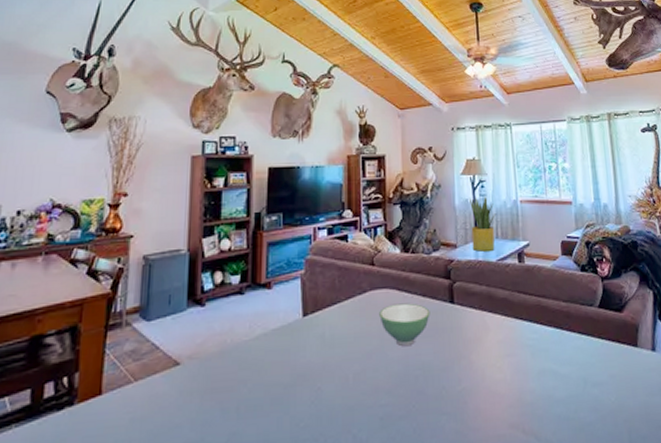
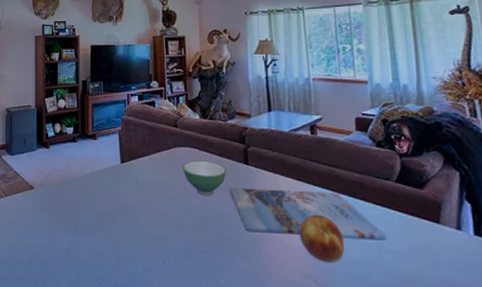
magazine: none [433,326,591,382] -> present [229,188,386,241]
planter: present [470,195,497,252] -> none [262,72,289,122]
fruit: none [506,352,553,406] -> present [299,214,345,263]

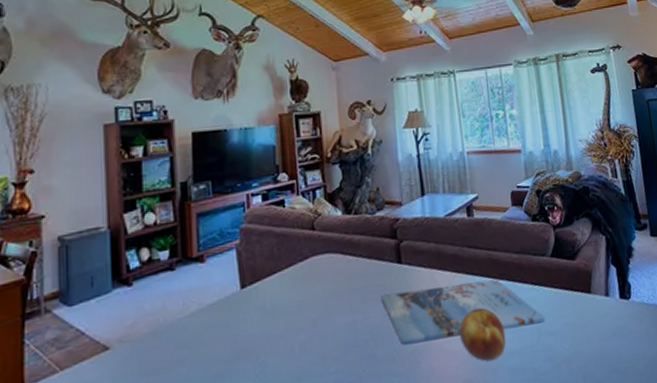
bowl: present [182,160,227,196] -> none [323,266,377,312]

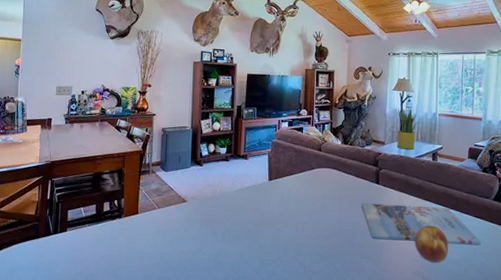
planter: none [413,148,443,208] -> present [397,107,419,150]

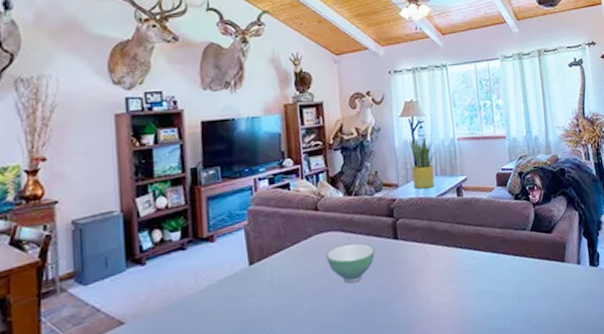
bowl: none [323,179,361,210] -> present [326,243,376,284]
magazine: present [361,203,481,245] -> none [378,251,524,311]
fruit: present [414,225,449,263] -> none [449,277,491,324]

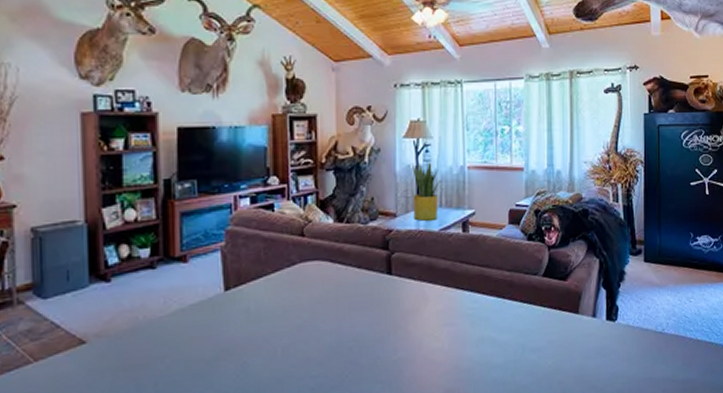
bowl: present [326,243,376,284] -> none [310,275,366,319]

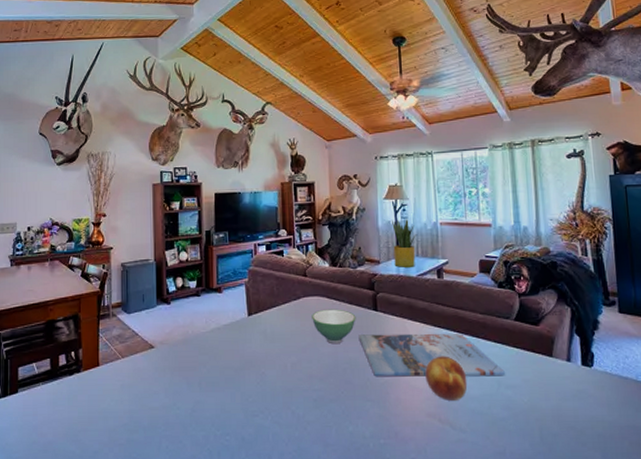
bowl: none [310,275,366,319] -> present [312,309,356,345]
magazine: none [368,295,530,353] -> present [358,333,505,377]
fruit: none [445,321,490,373] -> present [425,356,468,401]

